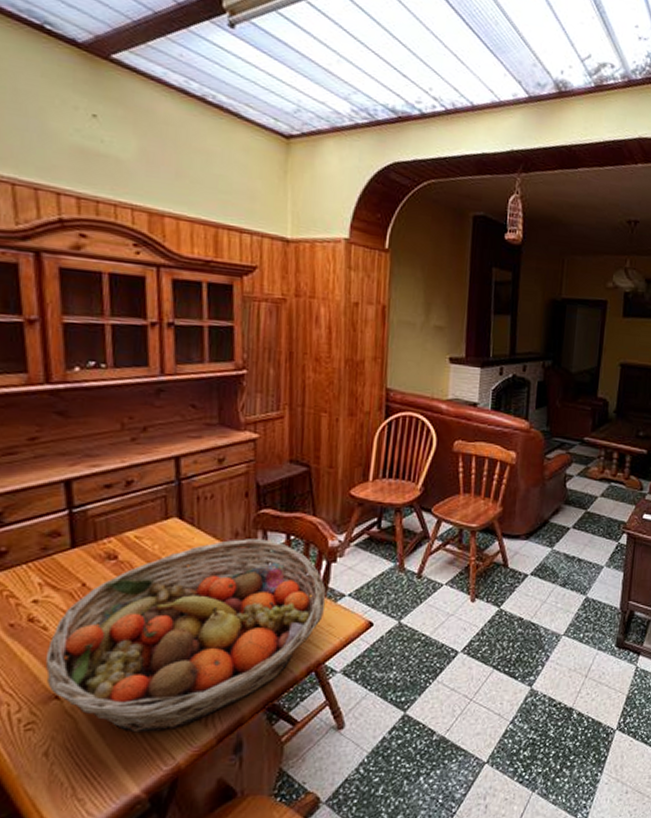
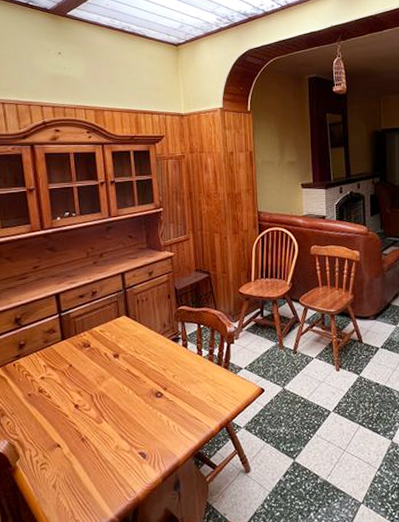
fruit basket: present [45,539,327,733] -> none [50,328,229,472]

